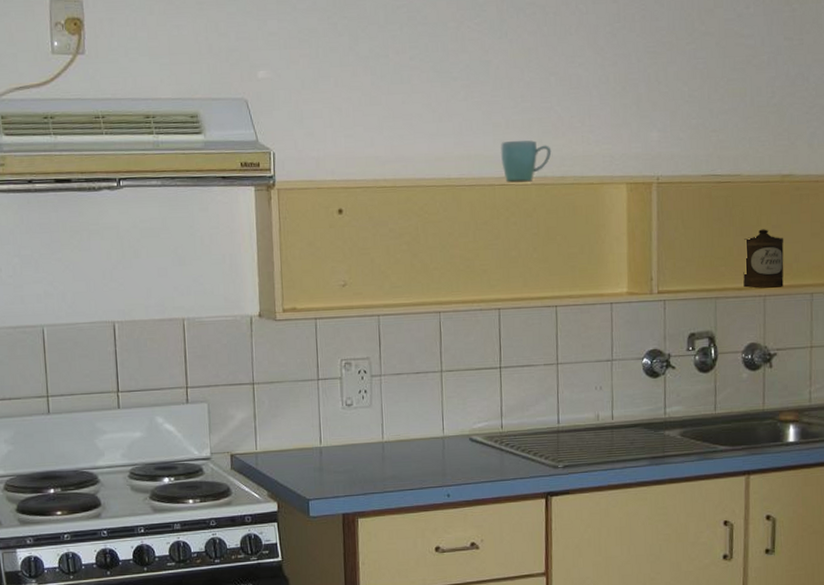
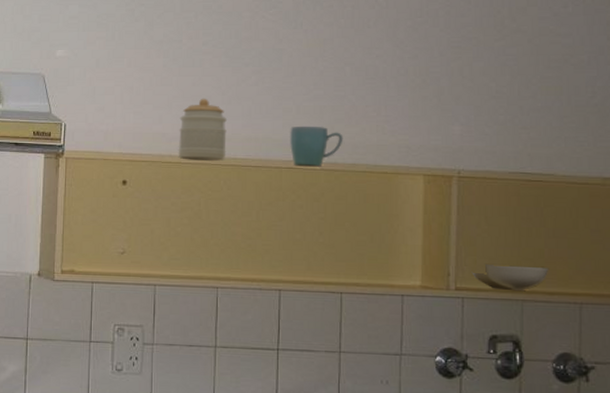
jar: none [391,116,440,184] -> present [178,98,227,162]
bowl: none [671,264,738,290] -> present [471,264,549,292]
canister: present [743,229,784,288] -> none [555,233,605,296]

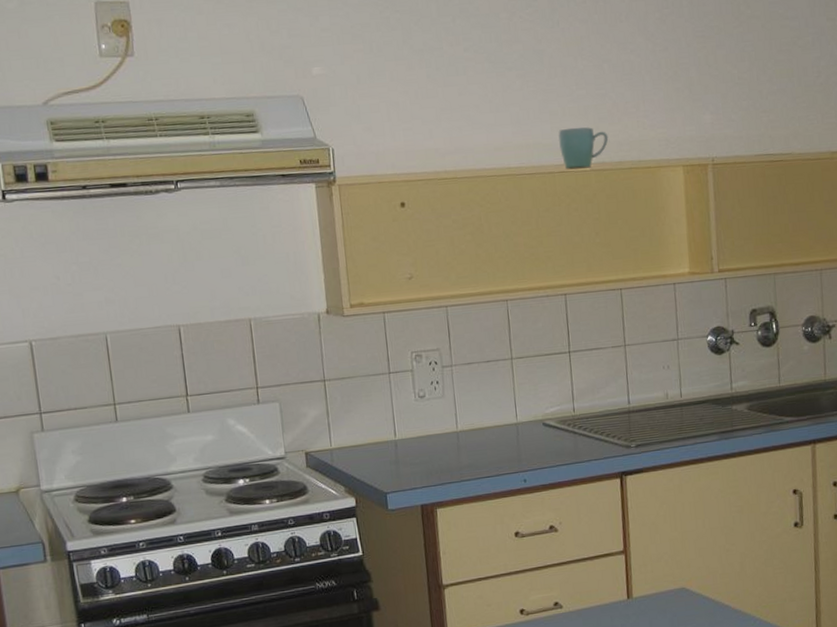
jar: present [178,98,227,162] -> none [450,107,501,175]
bowl: present [471,264,549,292] -> none [731,241,794,267]

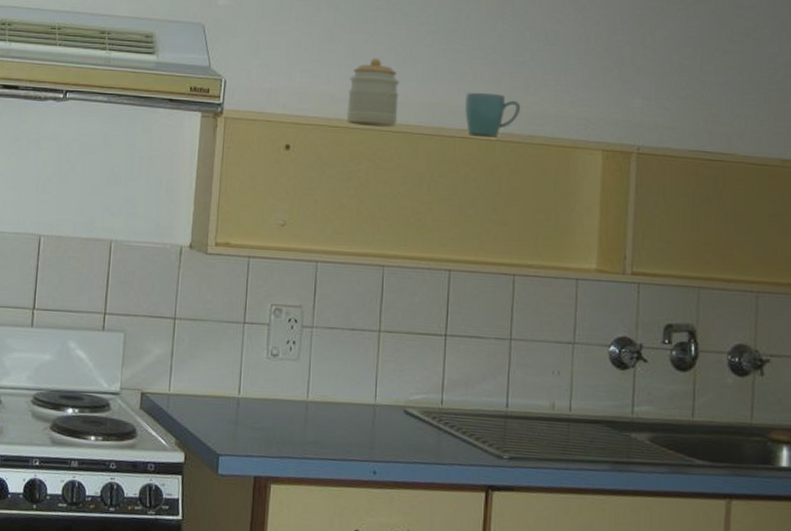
jar: none [450,107,501,175] -> present [346,57,399,128]

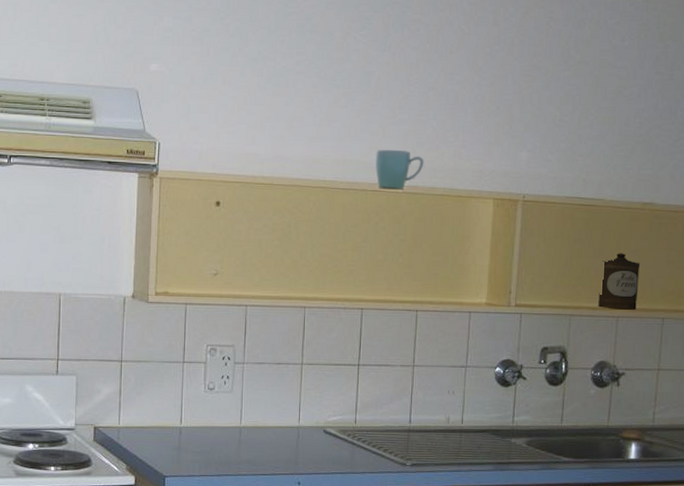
jar: present [346,57,399,128] -> none [270,119,317,184]
canister: none [733,217,782,285] -> present [598,253,640,310]

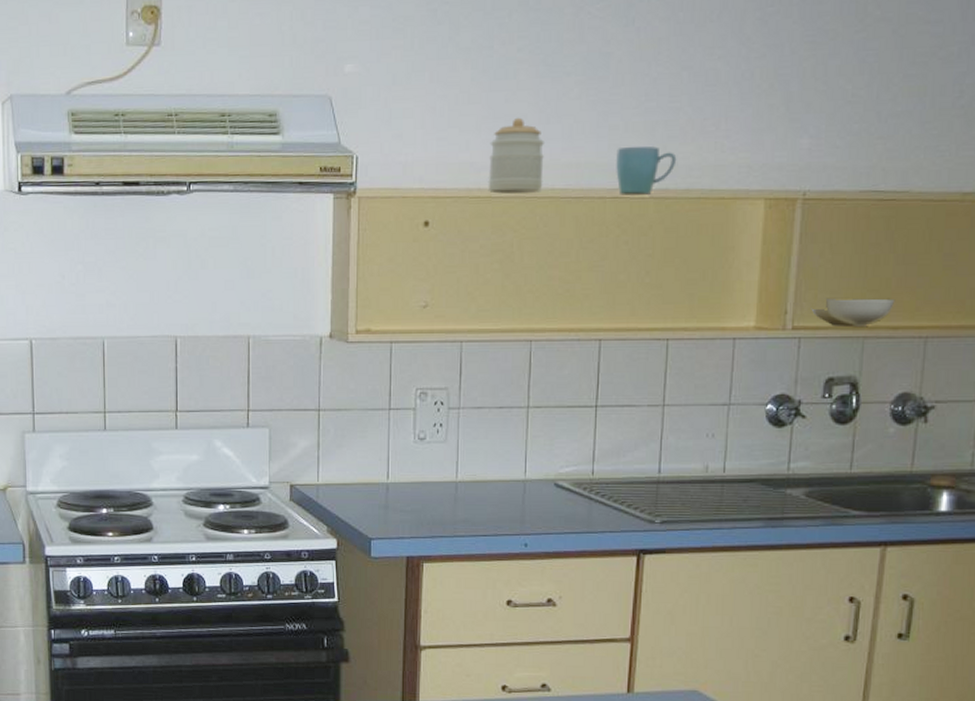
jar: none [270,119,317,184] -> present [488,117,544,195]
bowl: none [529,283,594,307] -> present [811,298,896,328]
canister: present [598,253,640,310] -> none [900,257,957,328]

